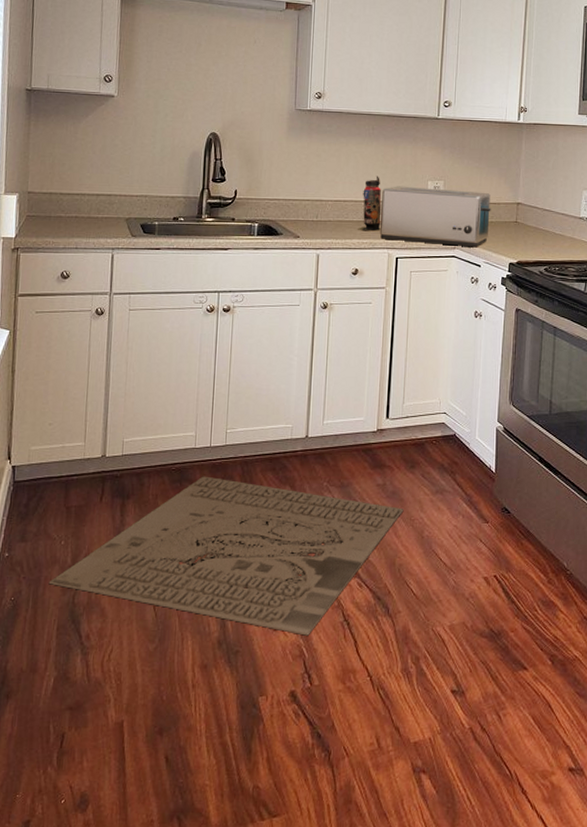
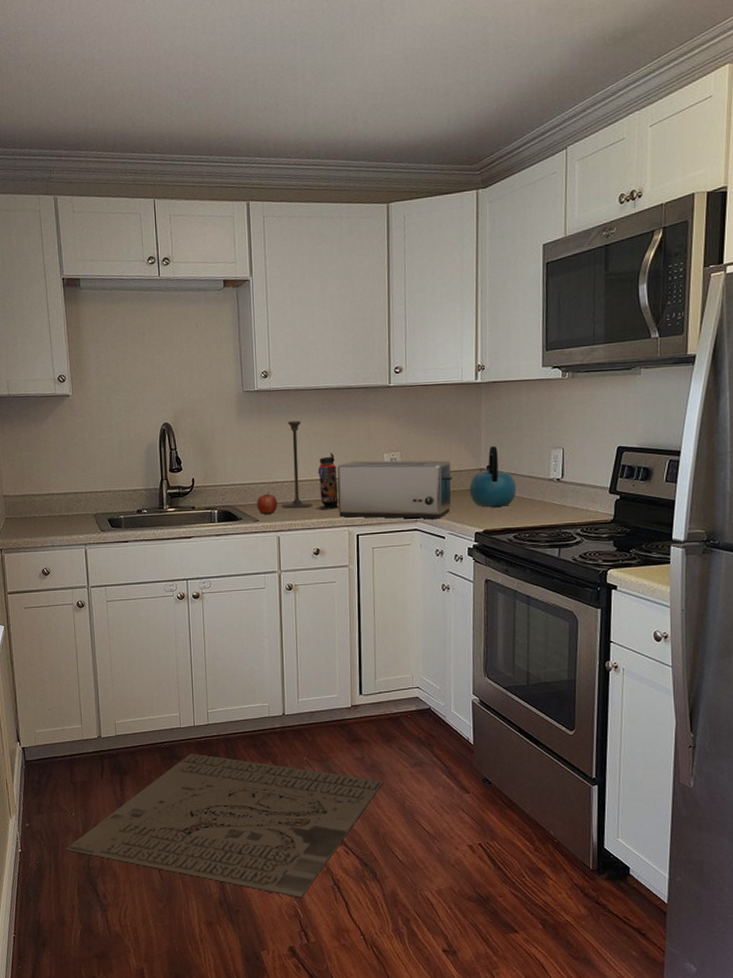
fruit: none [298,209,321,231] -> present [256,492,278,514]
candlestick: none [324,142,356,228] -> present [282,421,313,509]
kettle: none [506,183,550,240] -> present [469,446,517,507]

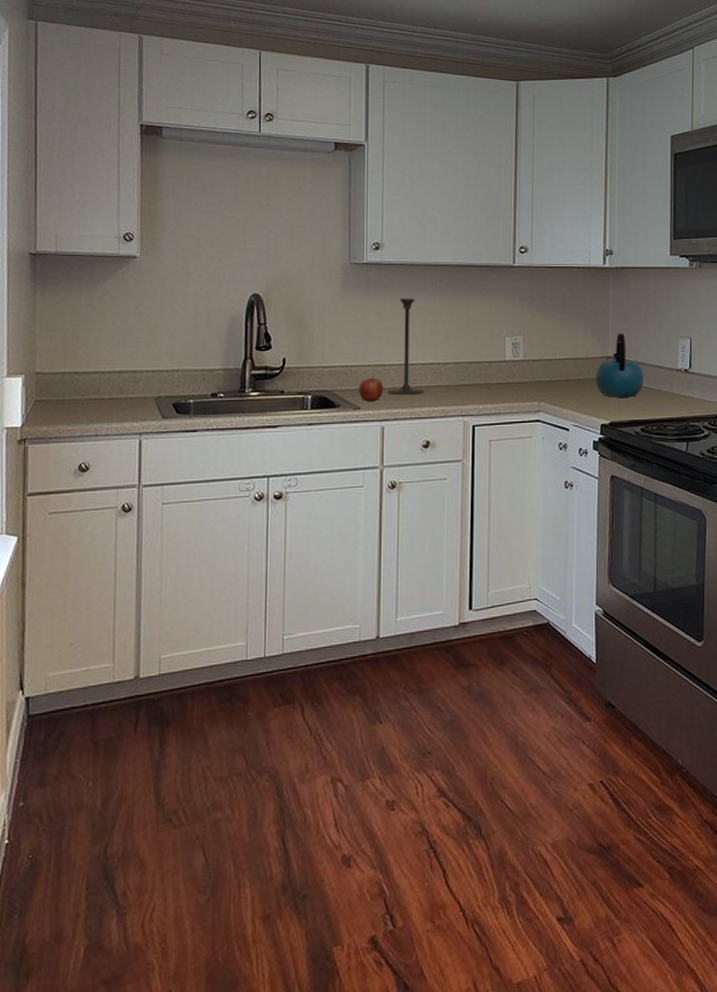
floor mat: present [65,753,384,898] -> none [74,692,494,870]
canister: present [316,452,339,510] -> none [427,334,454,398]
toaster: present [337,460,452,519] -> none [452,344,578,410]

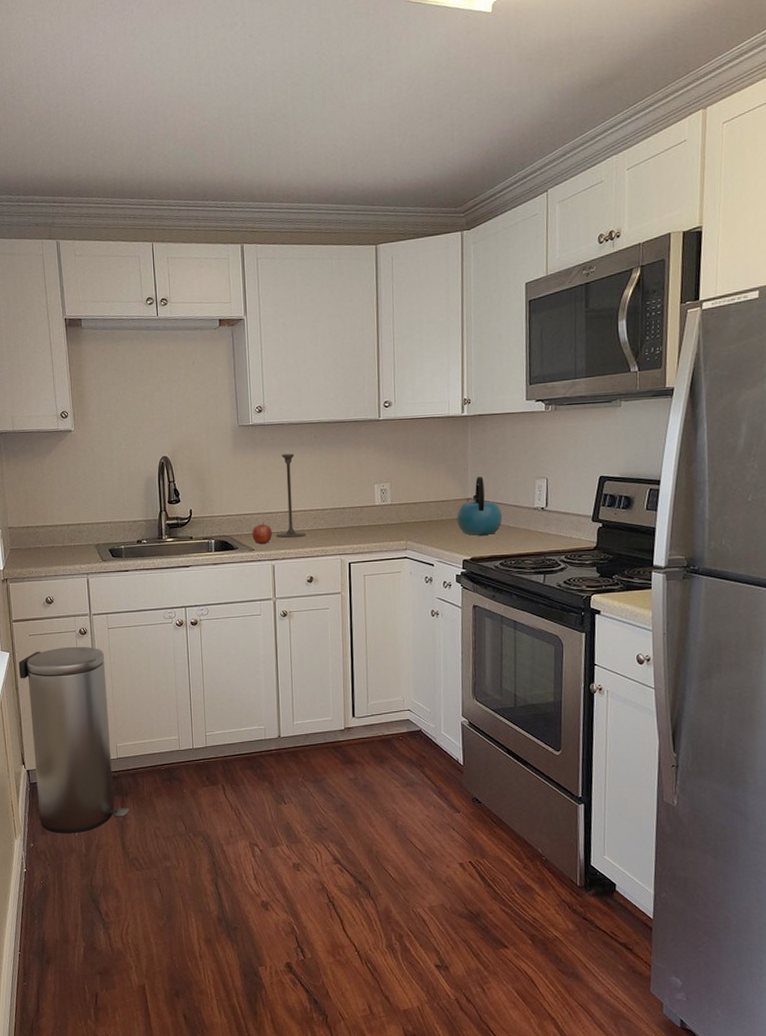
pedal bin: none [28,527,170,784] -> present [18,646,130,834]

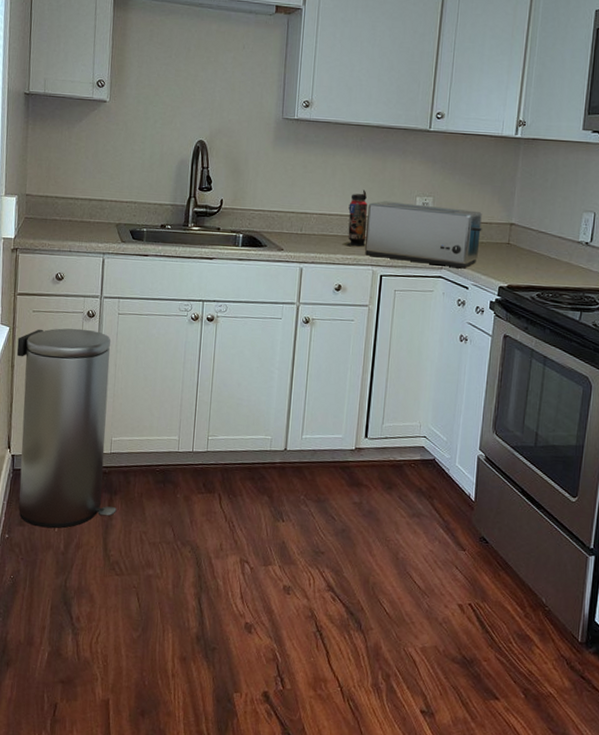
fruit: present [252,522,273,544] -> none [283,222,305,244]
candlestick: present [276,453,307,538] -> none [308,153,340,243]
canister: none [309,483,331,540] -> present [342,189,367,248]
toaster: none [329,490,441,548] -> present [364,201,482,269]
kettle: present [457,477,503,536] -> none [497,202,545,264]

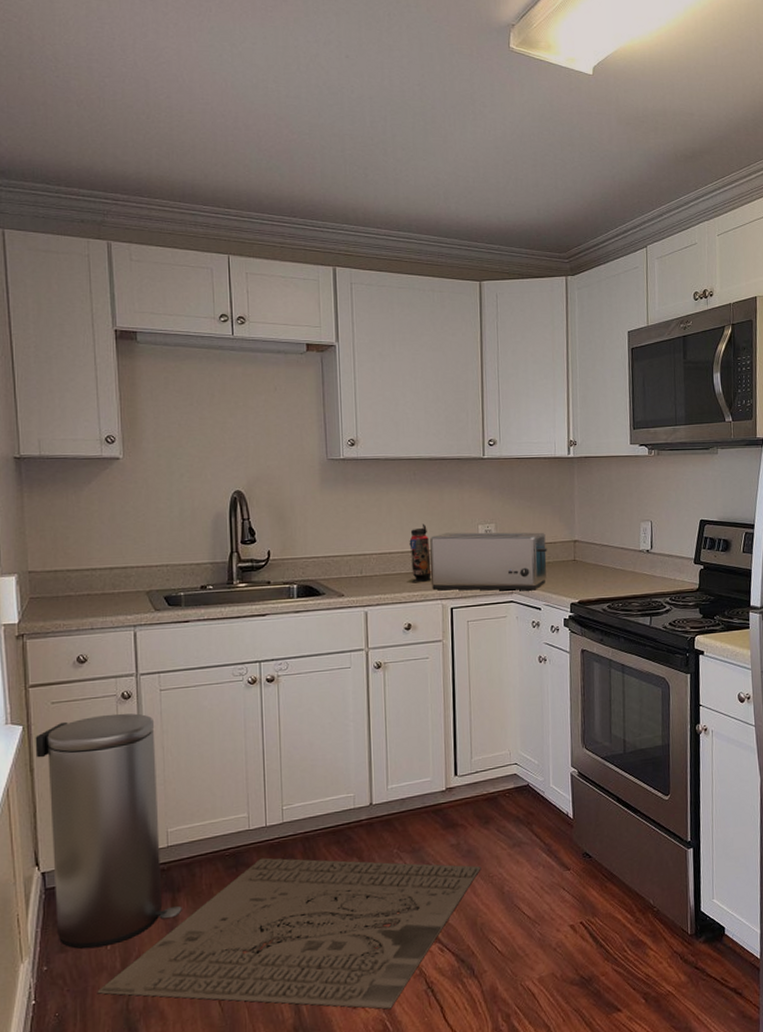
floor mat: none [43,479,380,641] -> present [97,857,481,1009]

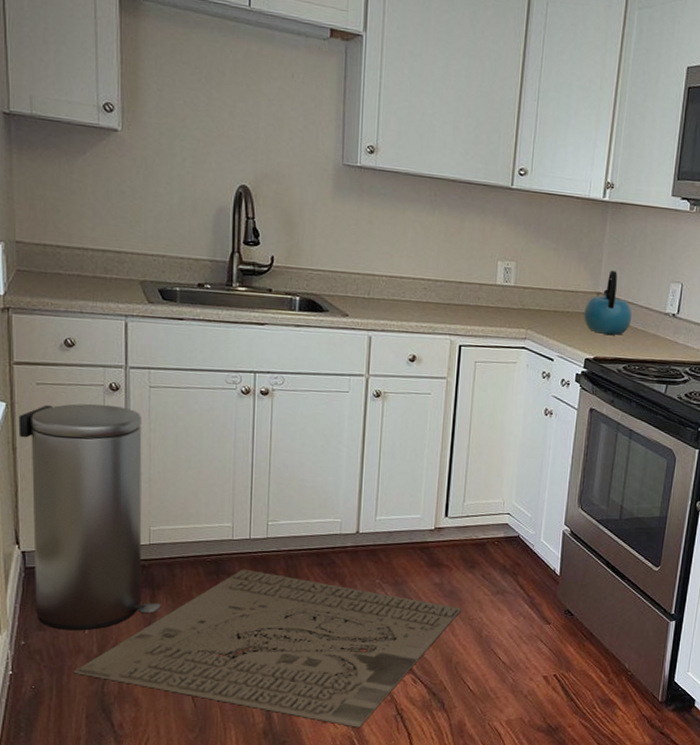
canister: present [407,523,432,583] -> none [416,250,444,315]
toaster: present [430,532,547,591] -> none [441,264,568,340]
kettle: none [564,519,610,578] -> present [584,270,632,335]

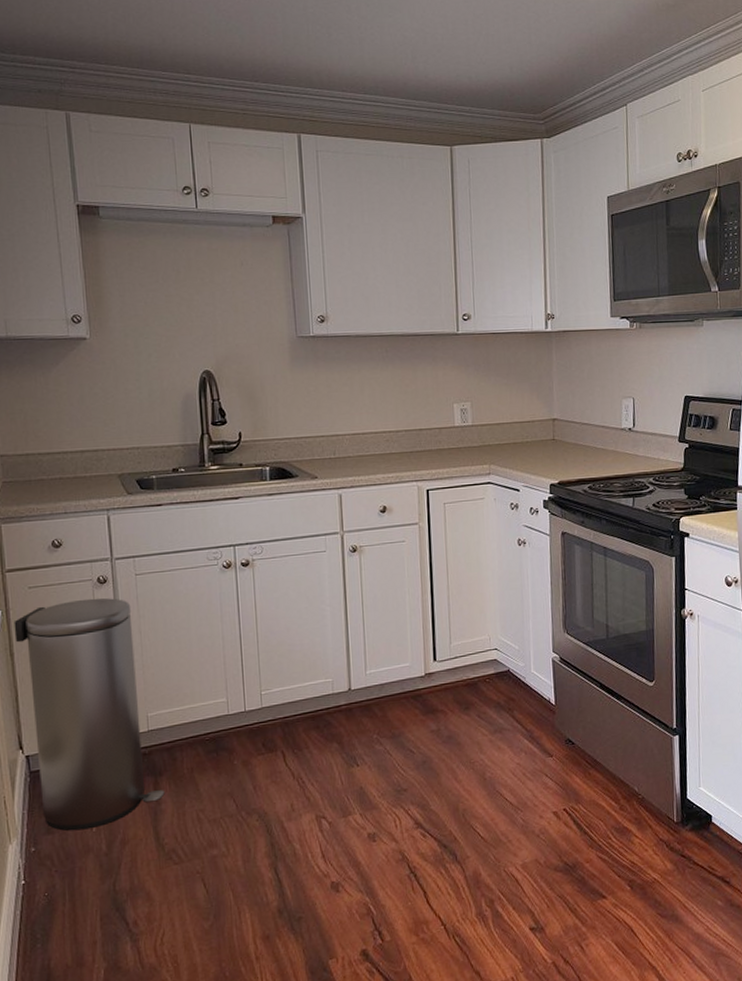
floor mat: present [73,569,462,728] -> none [84,742,462,893]
kettle: present [584,270,632,335] -> none [542,396,590,458]

